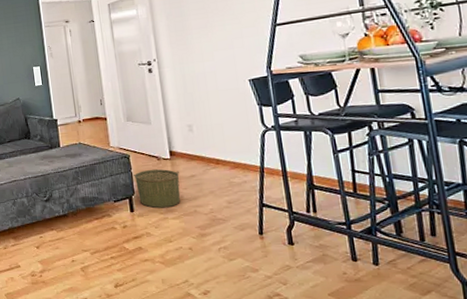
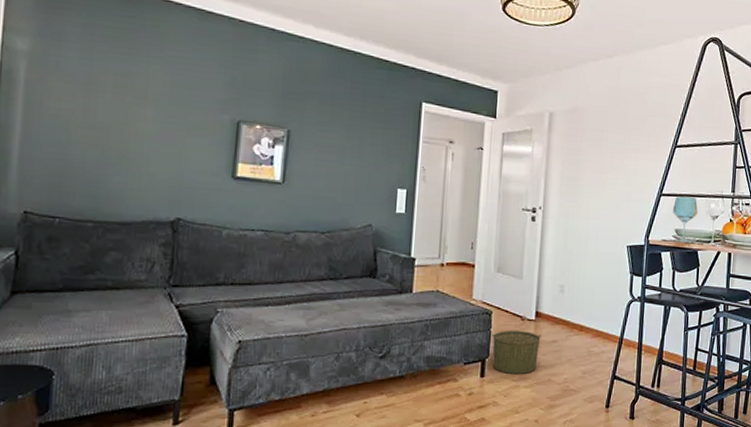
wine glass: none [291,20,325,68] -> present [672,196,699,243]

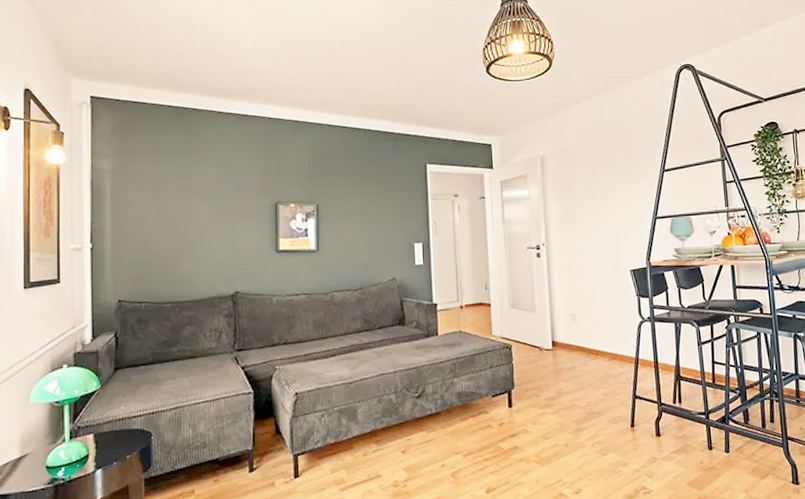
basket: present [492,330,541,375] -> none [514,360,560,403]

